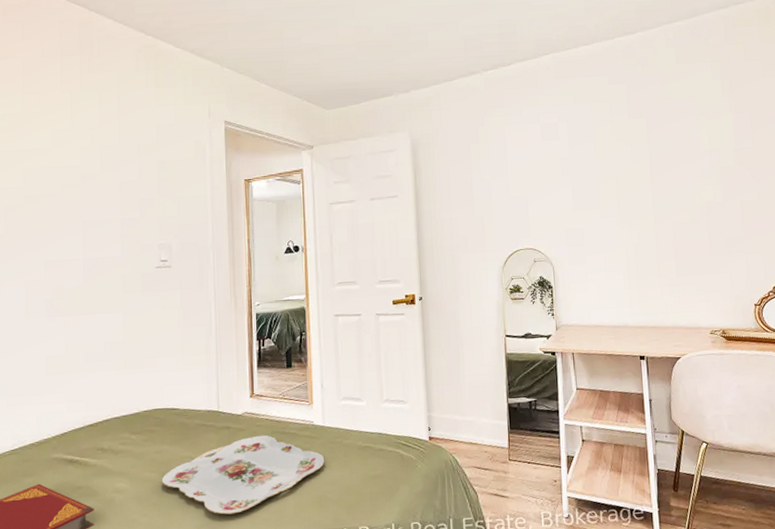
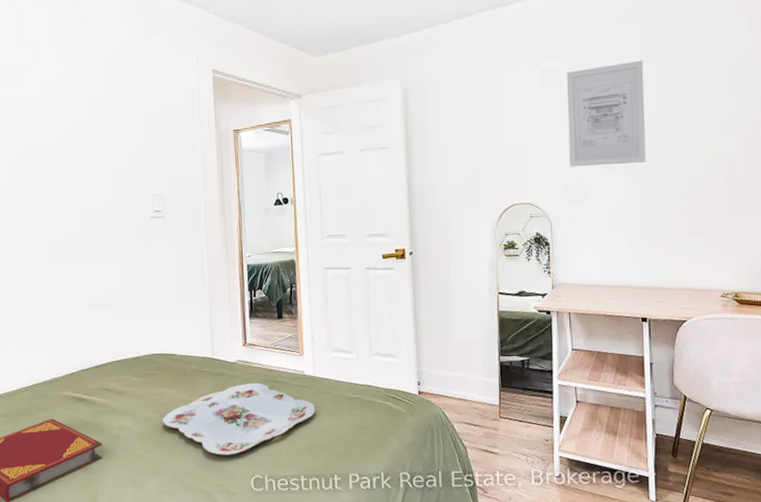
wall art: none [564,116,638,214] -> present [566,60,646,167]

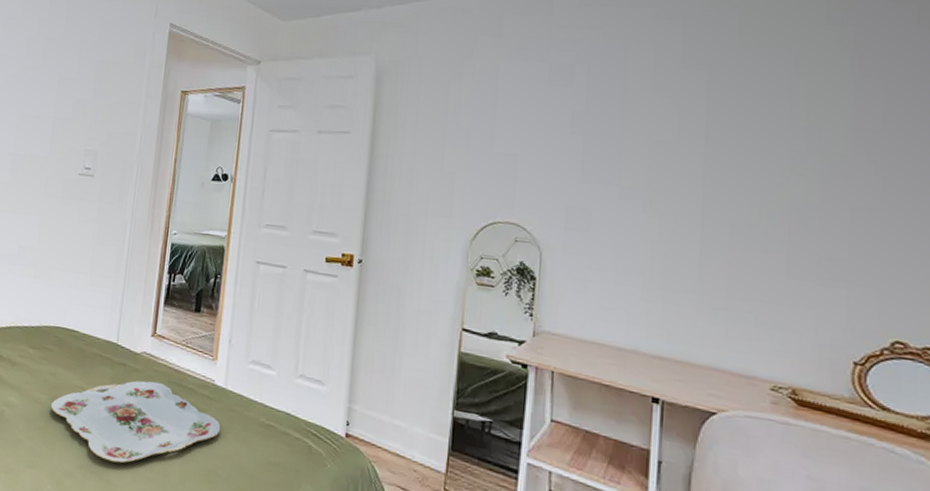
wall art: present [566,60,646,167] -> none [574,66,686,195]

